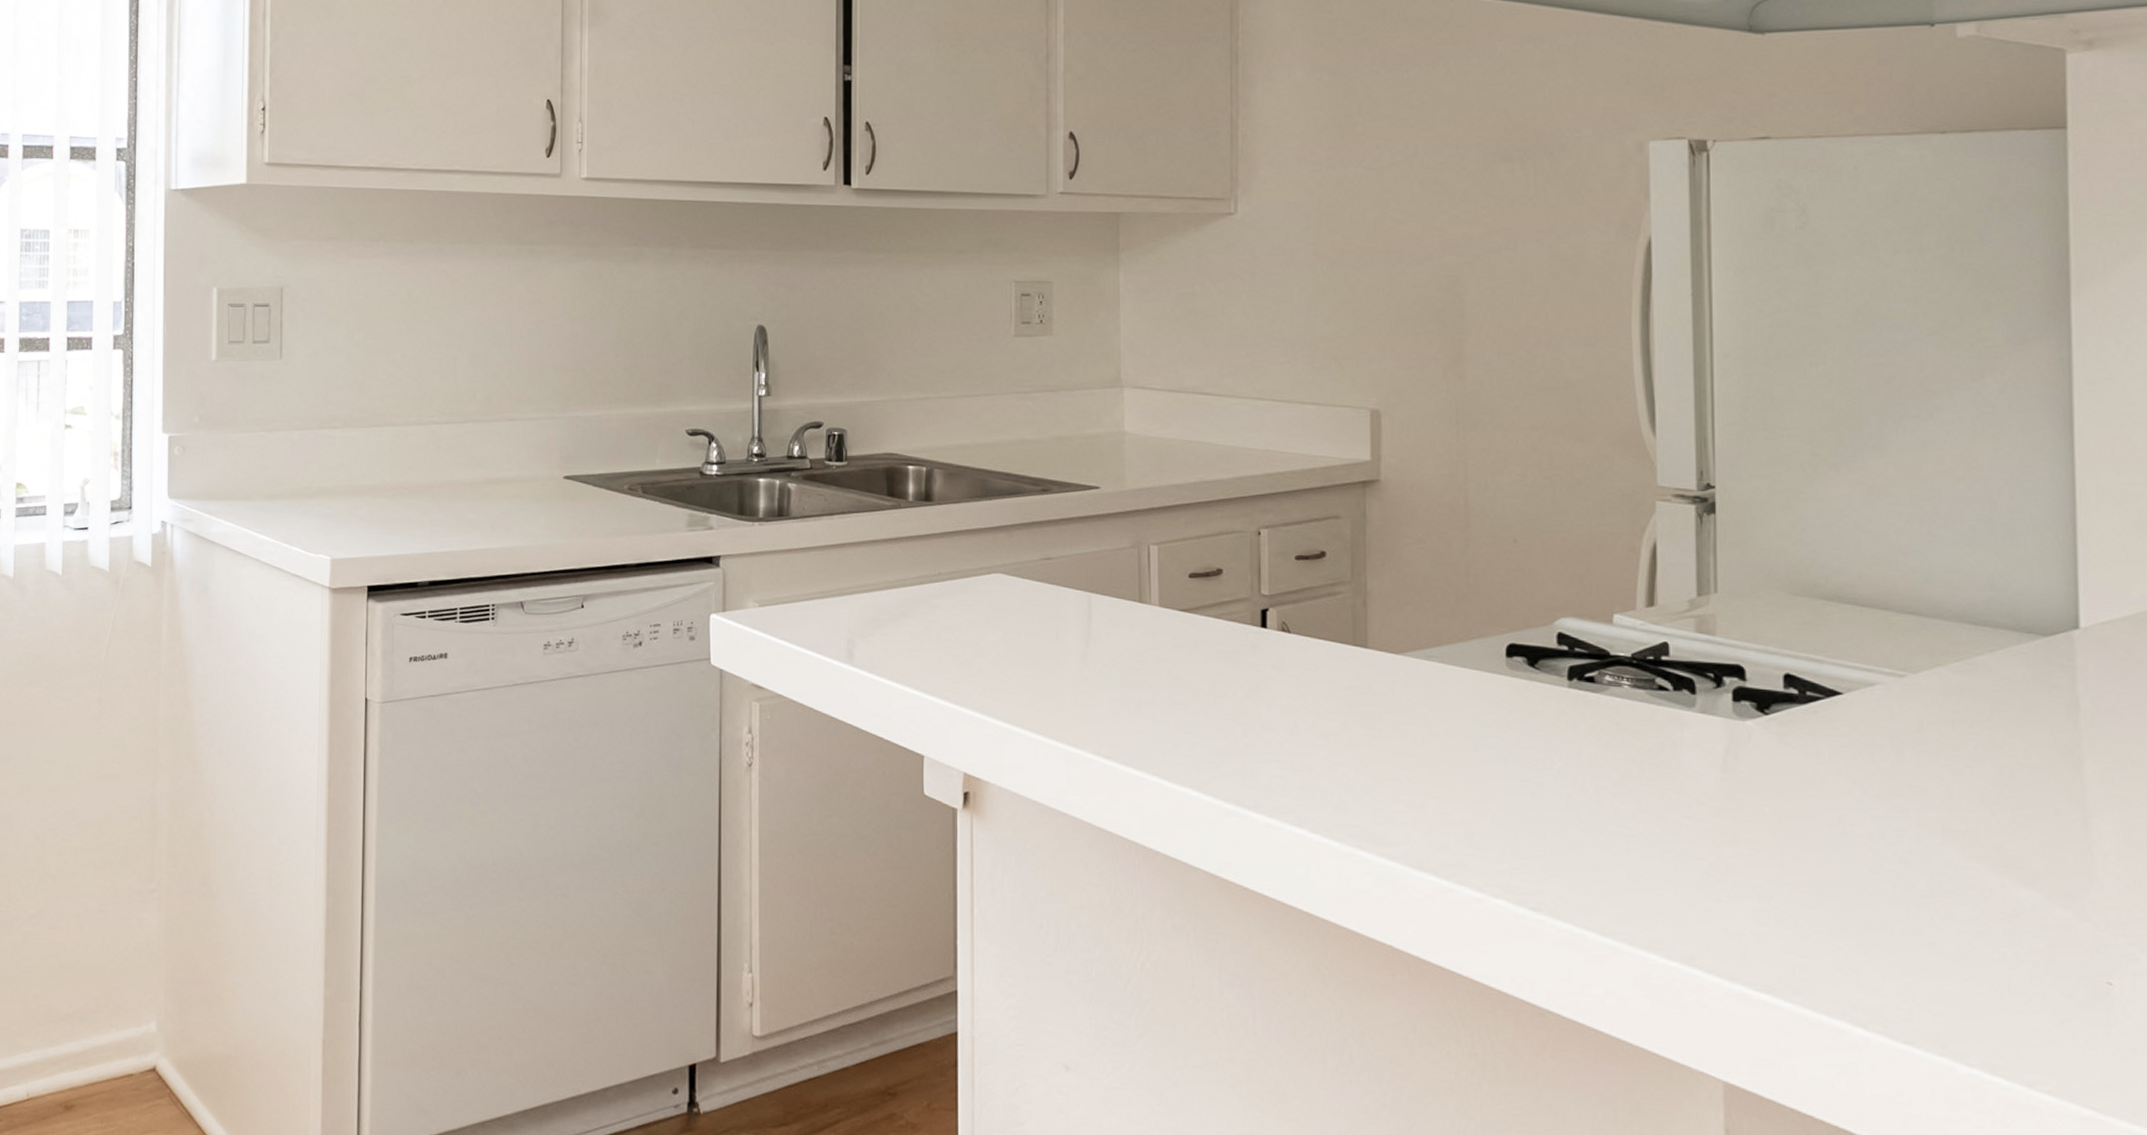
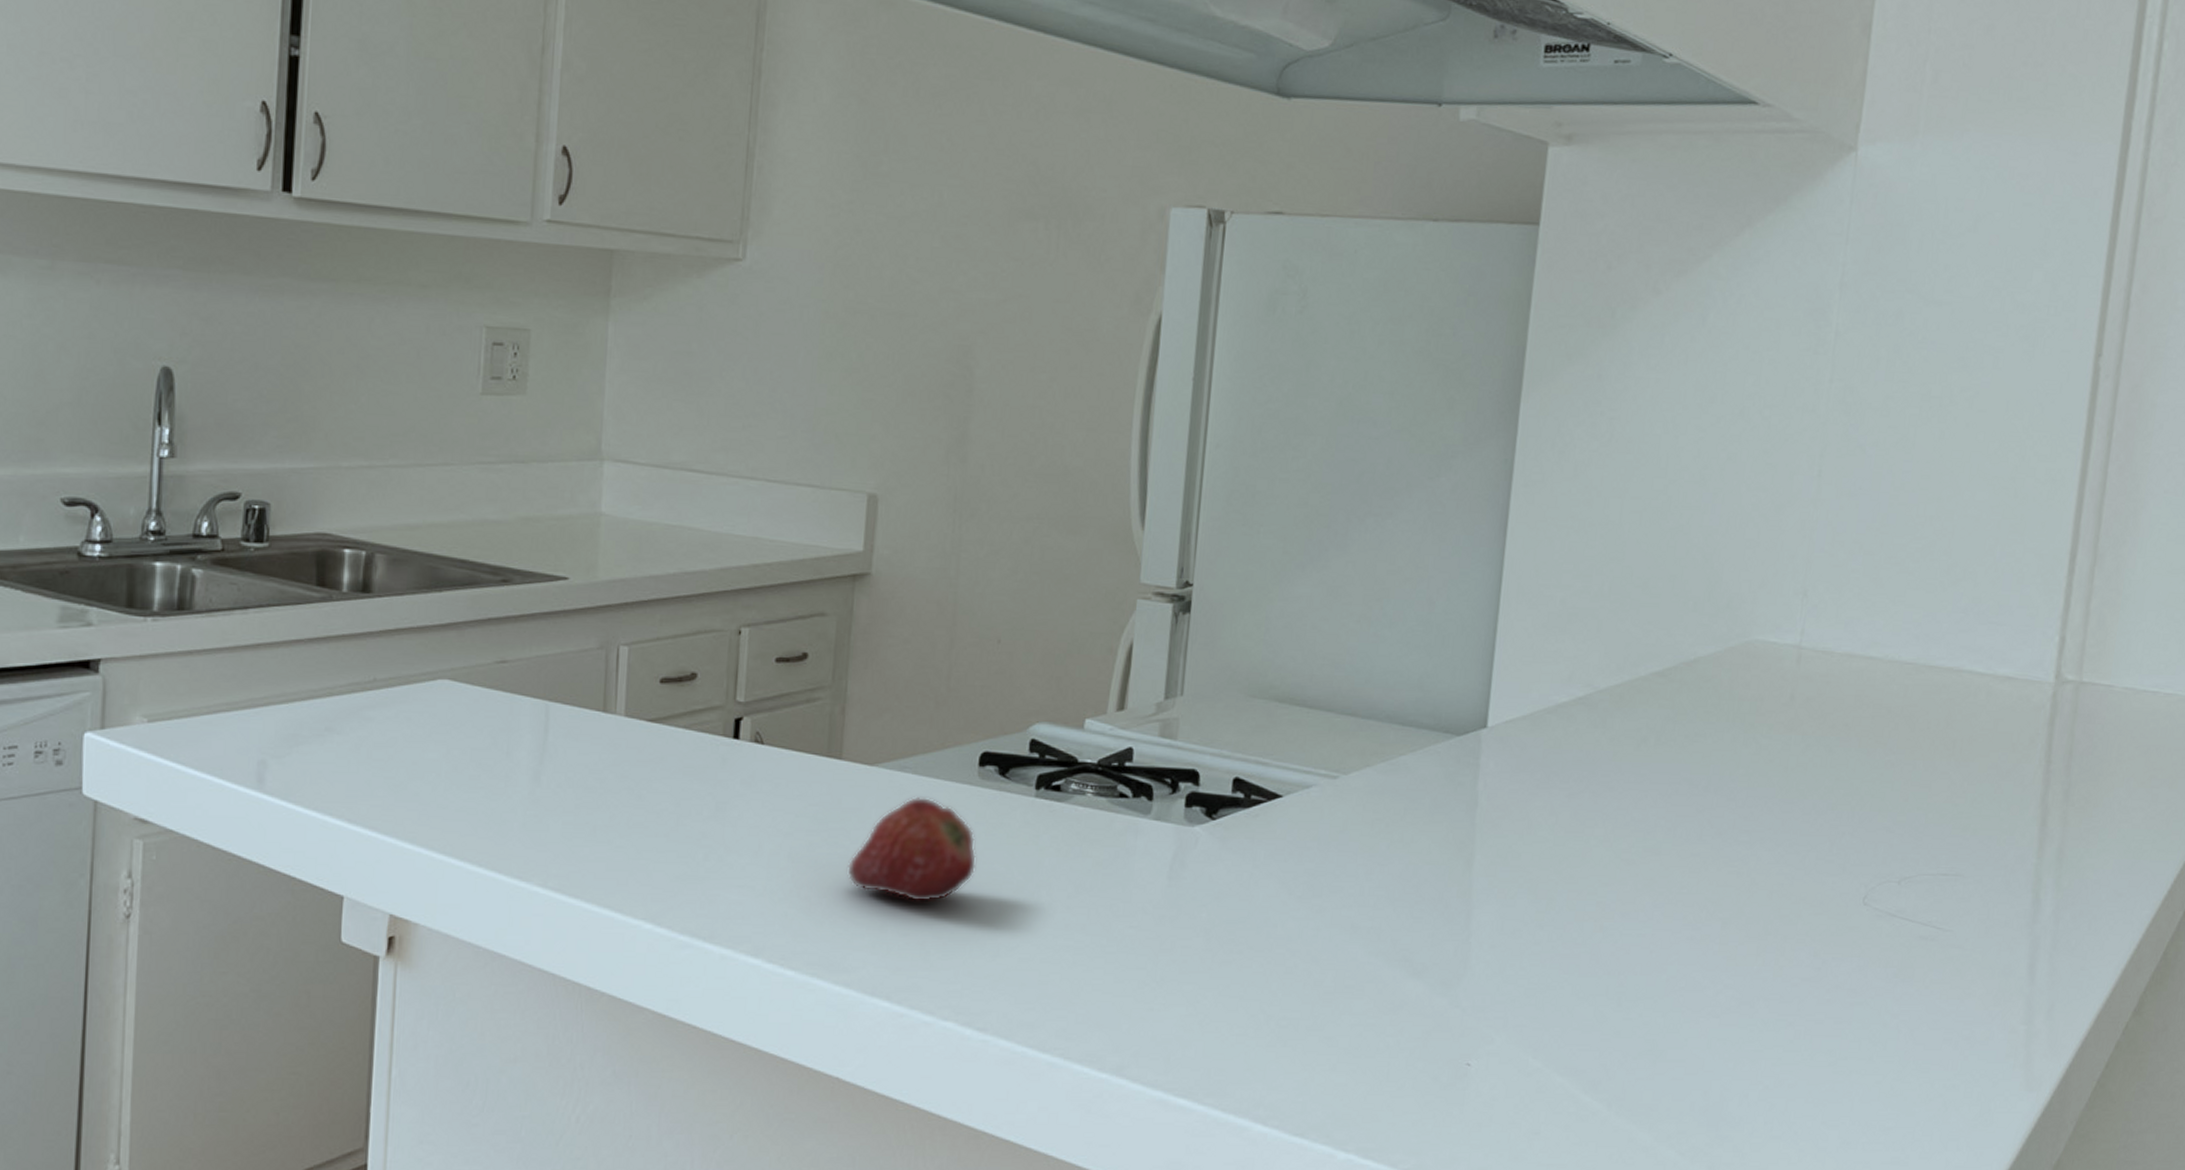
fruit: none [1383,684,1514,784] -> present [847,796,977,903]

